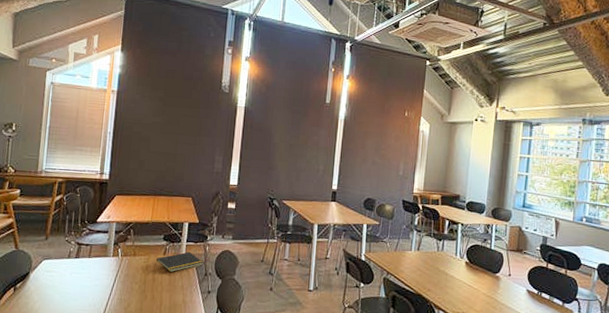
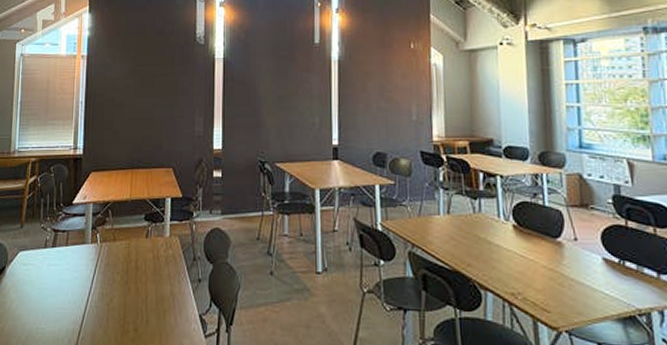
notepad: present [155,252,203,272] -> none [137,232,190,258]

